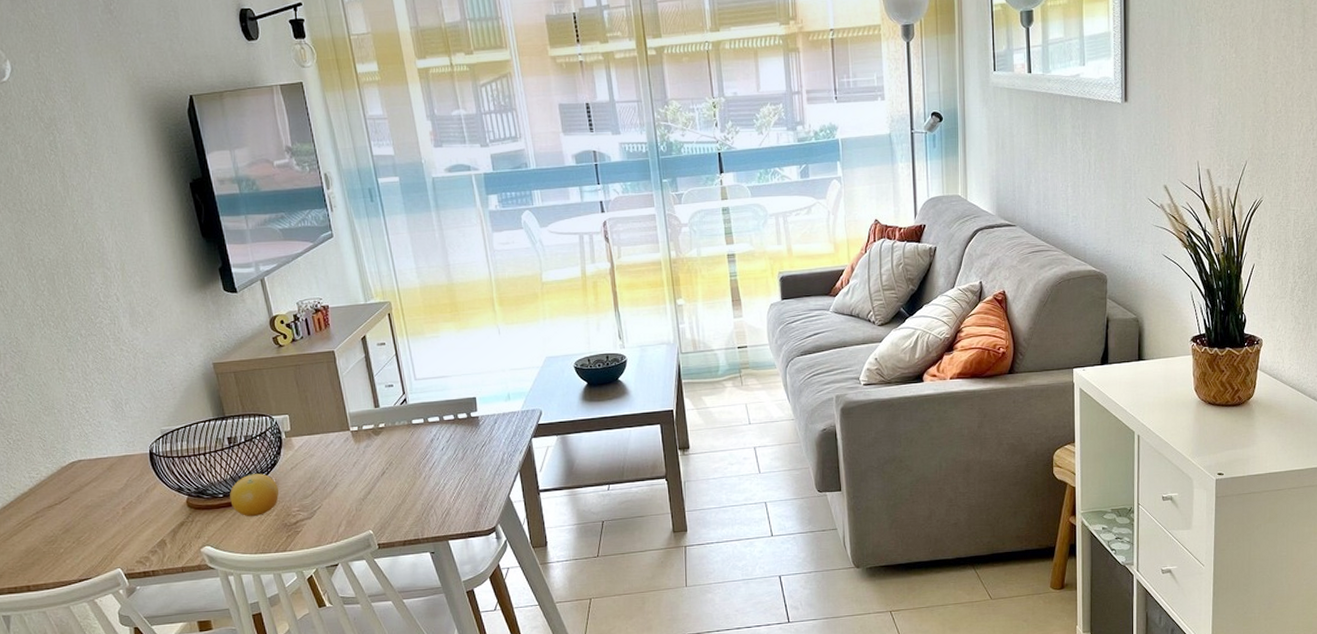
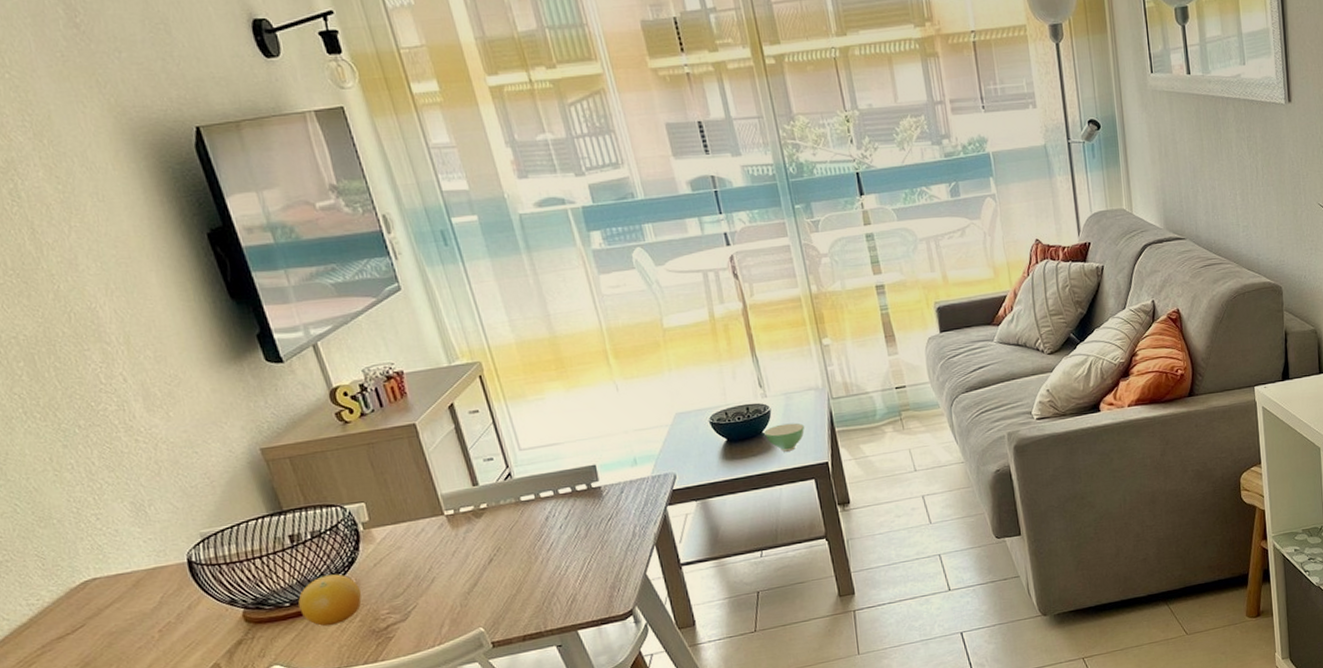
bowl: none [620,372,655,398] -> present [764,423,805,452]

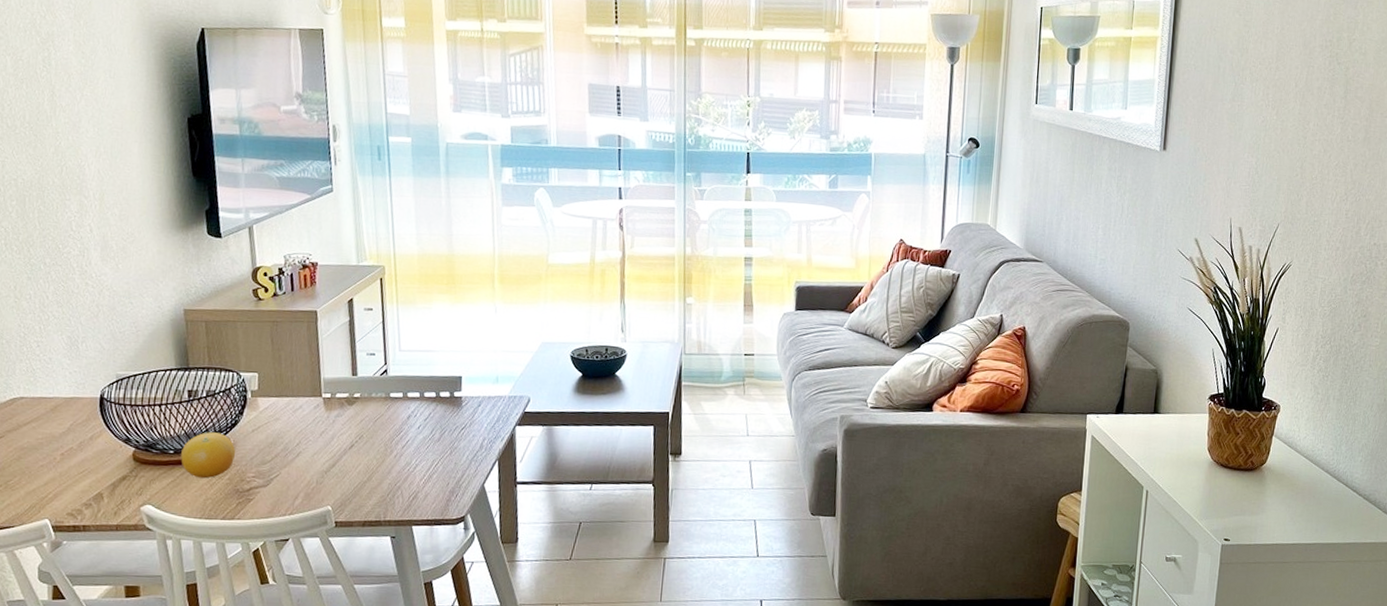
bowl: present [764,423,805,452] -> none [617,369,654,396]

